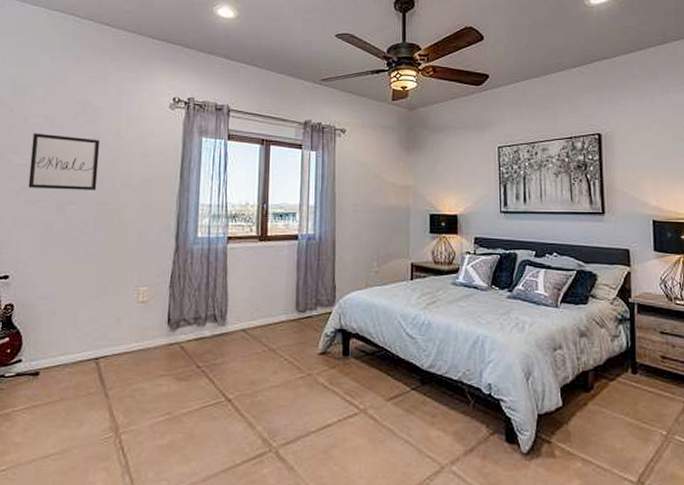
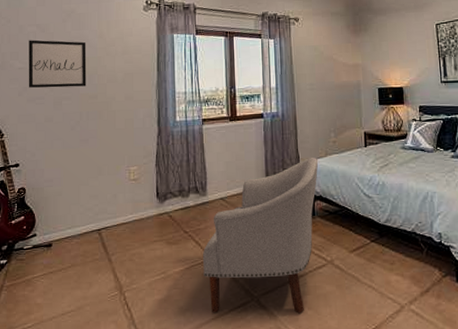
chair: none [215,289,356,470] -> present [203,158,318,314]

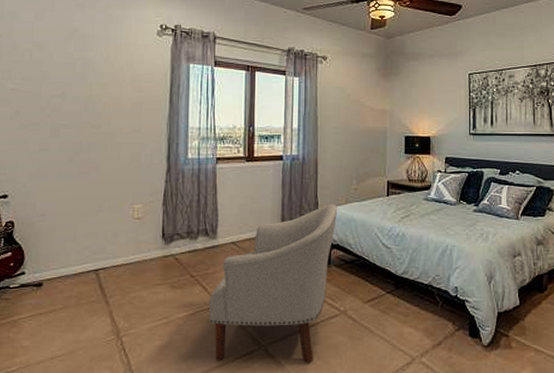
wall art: present [28,40,87,88] -> none [21,58,91,114]

